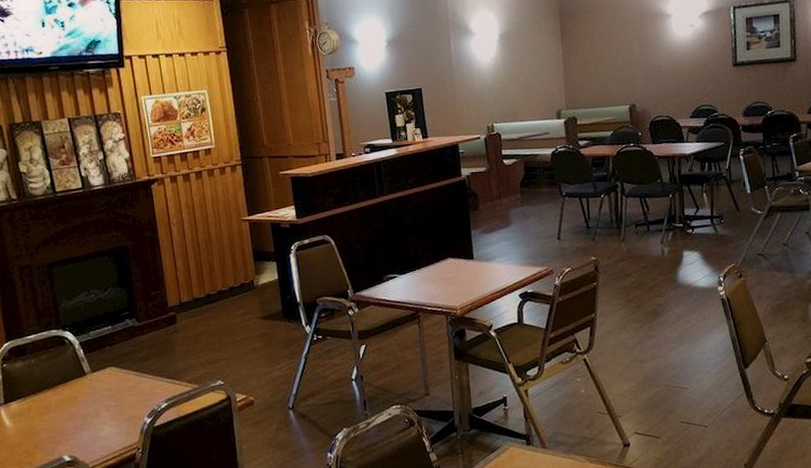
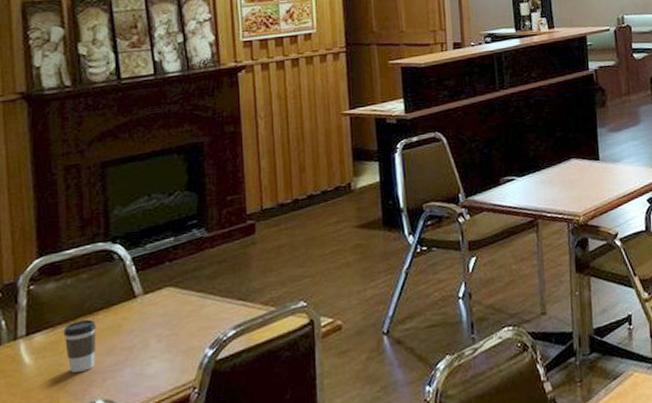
coffee cup: none [32,391,60,434] -> present [63,319,96,373]

